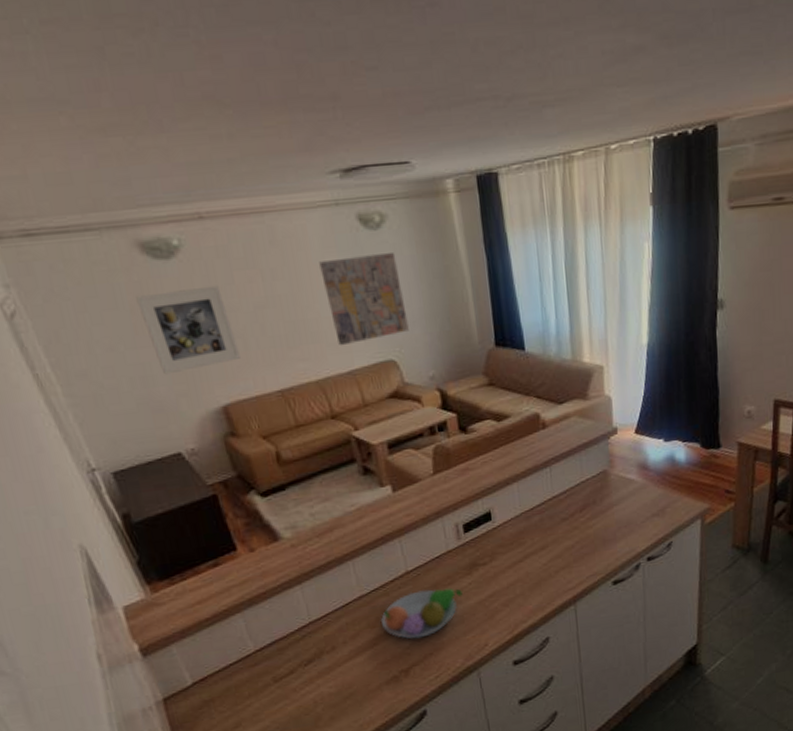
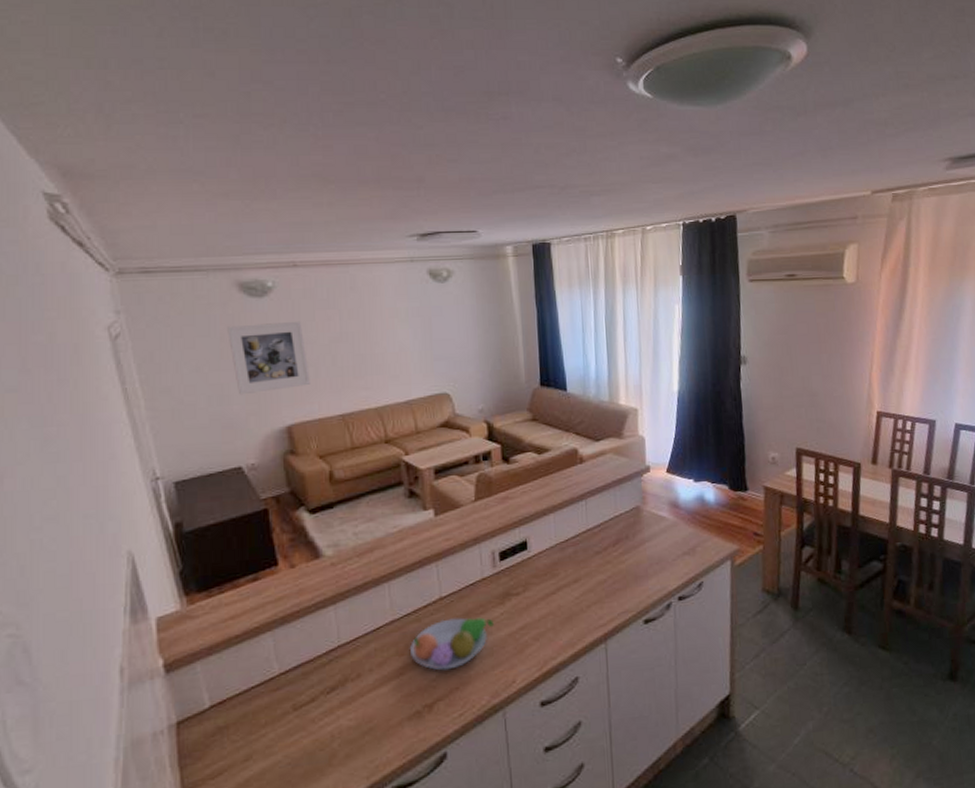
wall art: present [319,253,409,346] -> none [391,302,464,379]

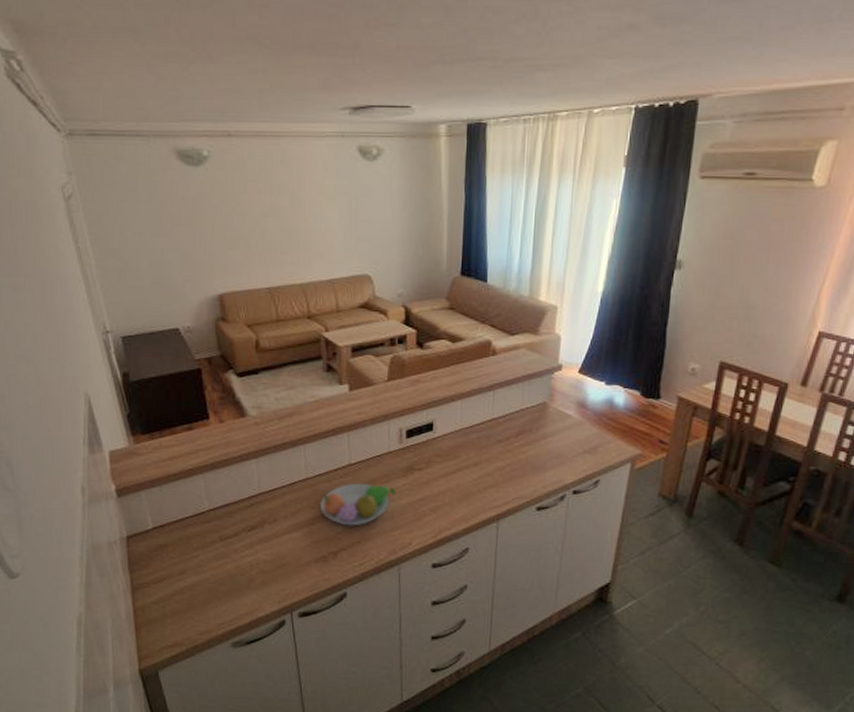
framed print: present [227,321,310,395] -> none [166,192,241,262]

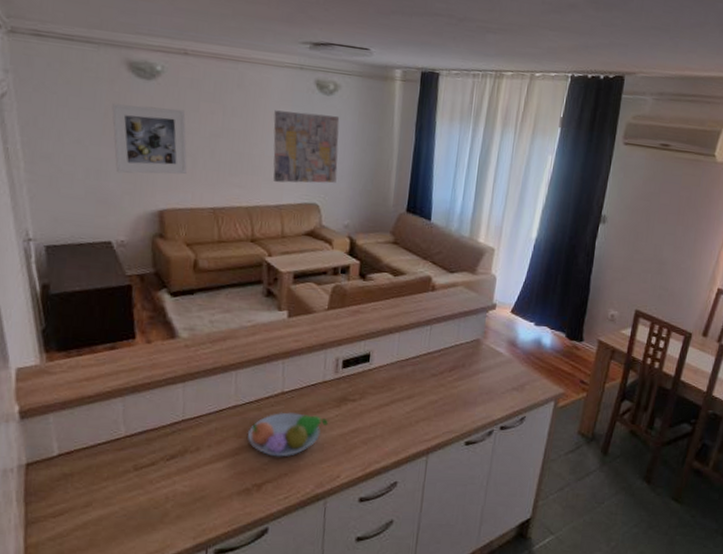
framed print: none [166,192,241,262] -> present [112,103,187,175]
wall art: none [319,182,387,257] -> present [273,110,340,184]

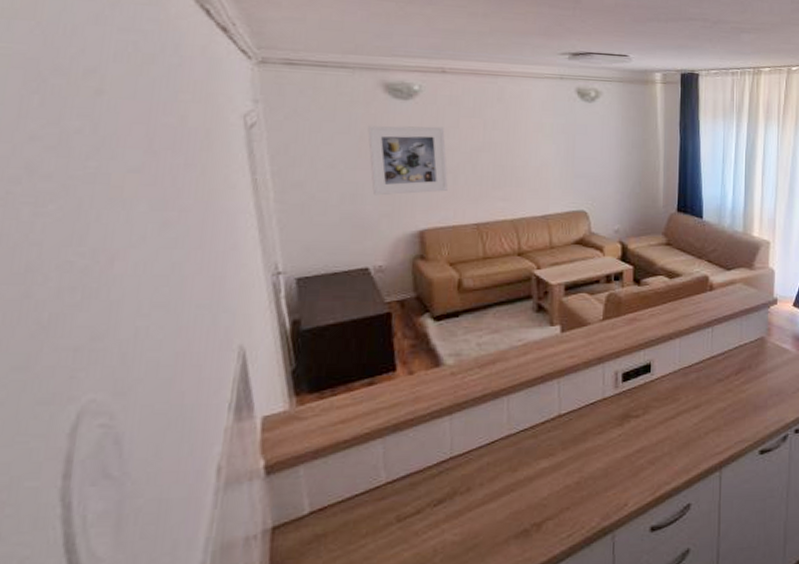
fruit bowl: present [247,412,328,457] -> none [523,436,611,489]
wall art: present [273,110,340,184] -> none [536,120,604,193]

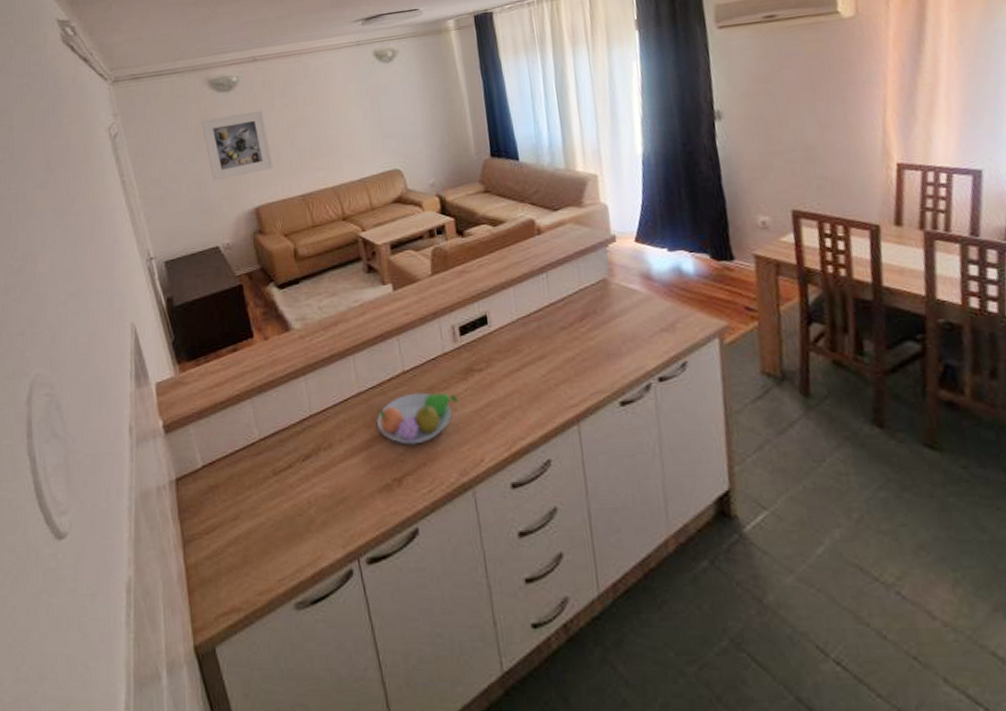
fruit bowl: none [523,436,611,489] -> present [376,392,458,445]

